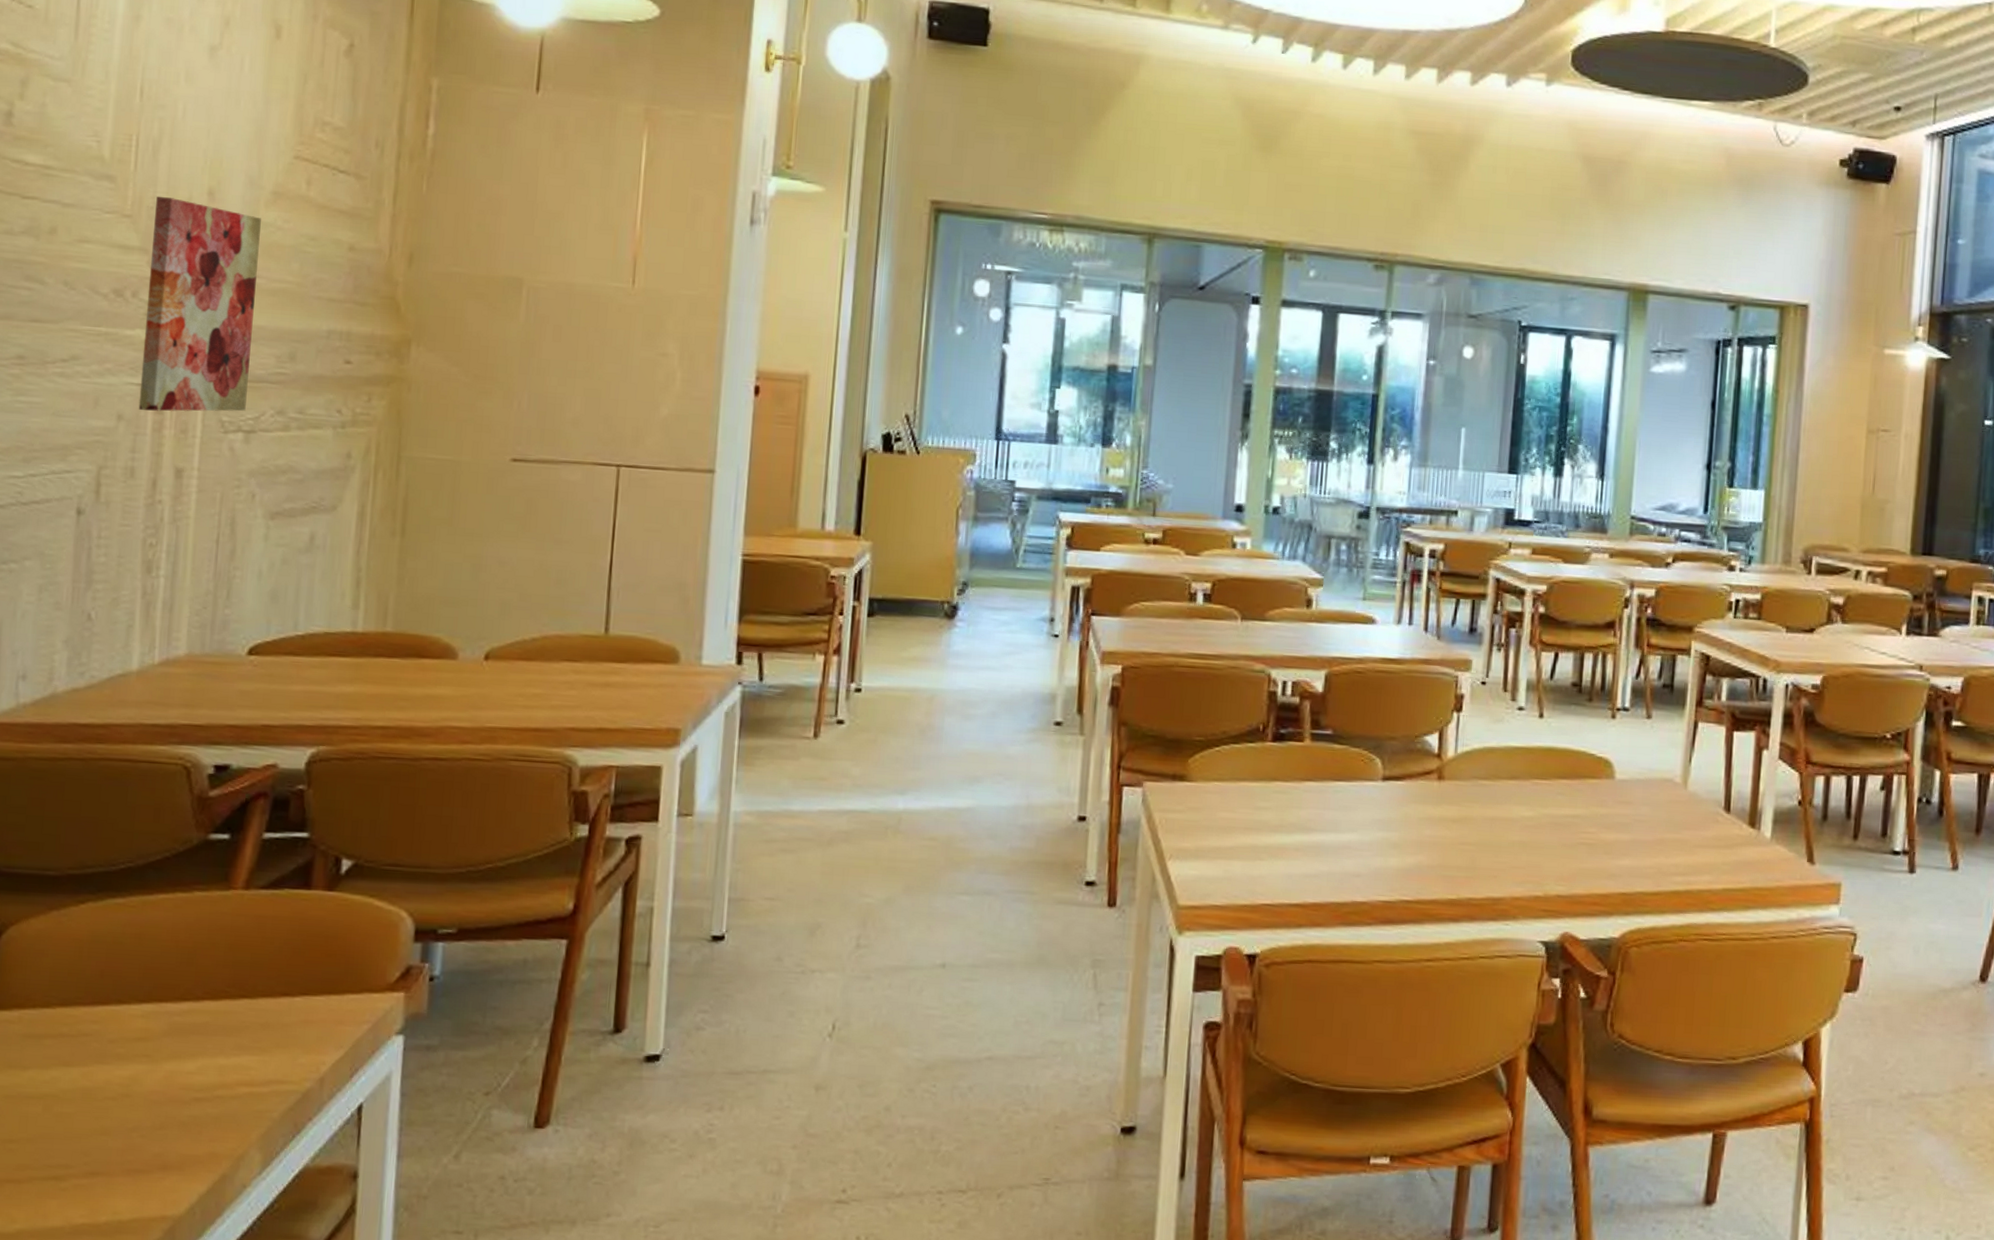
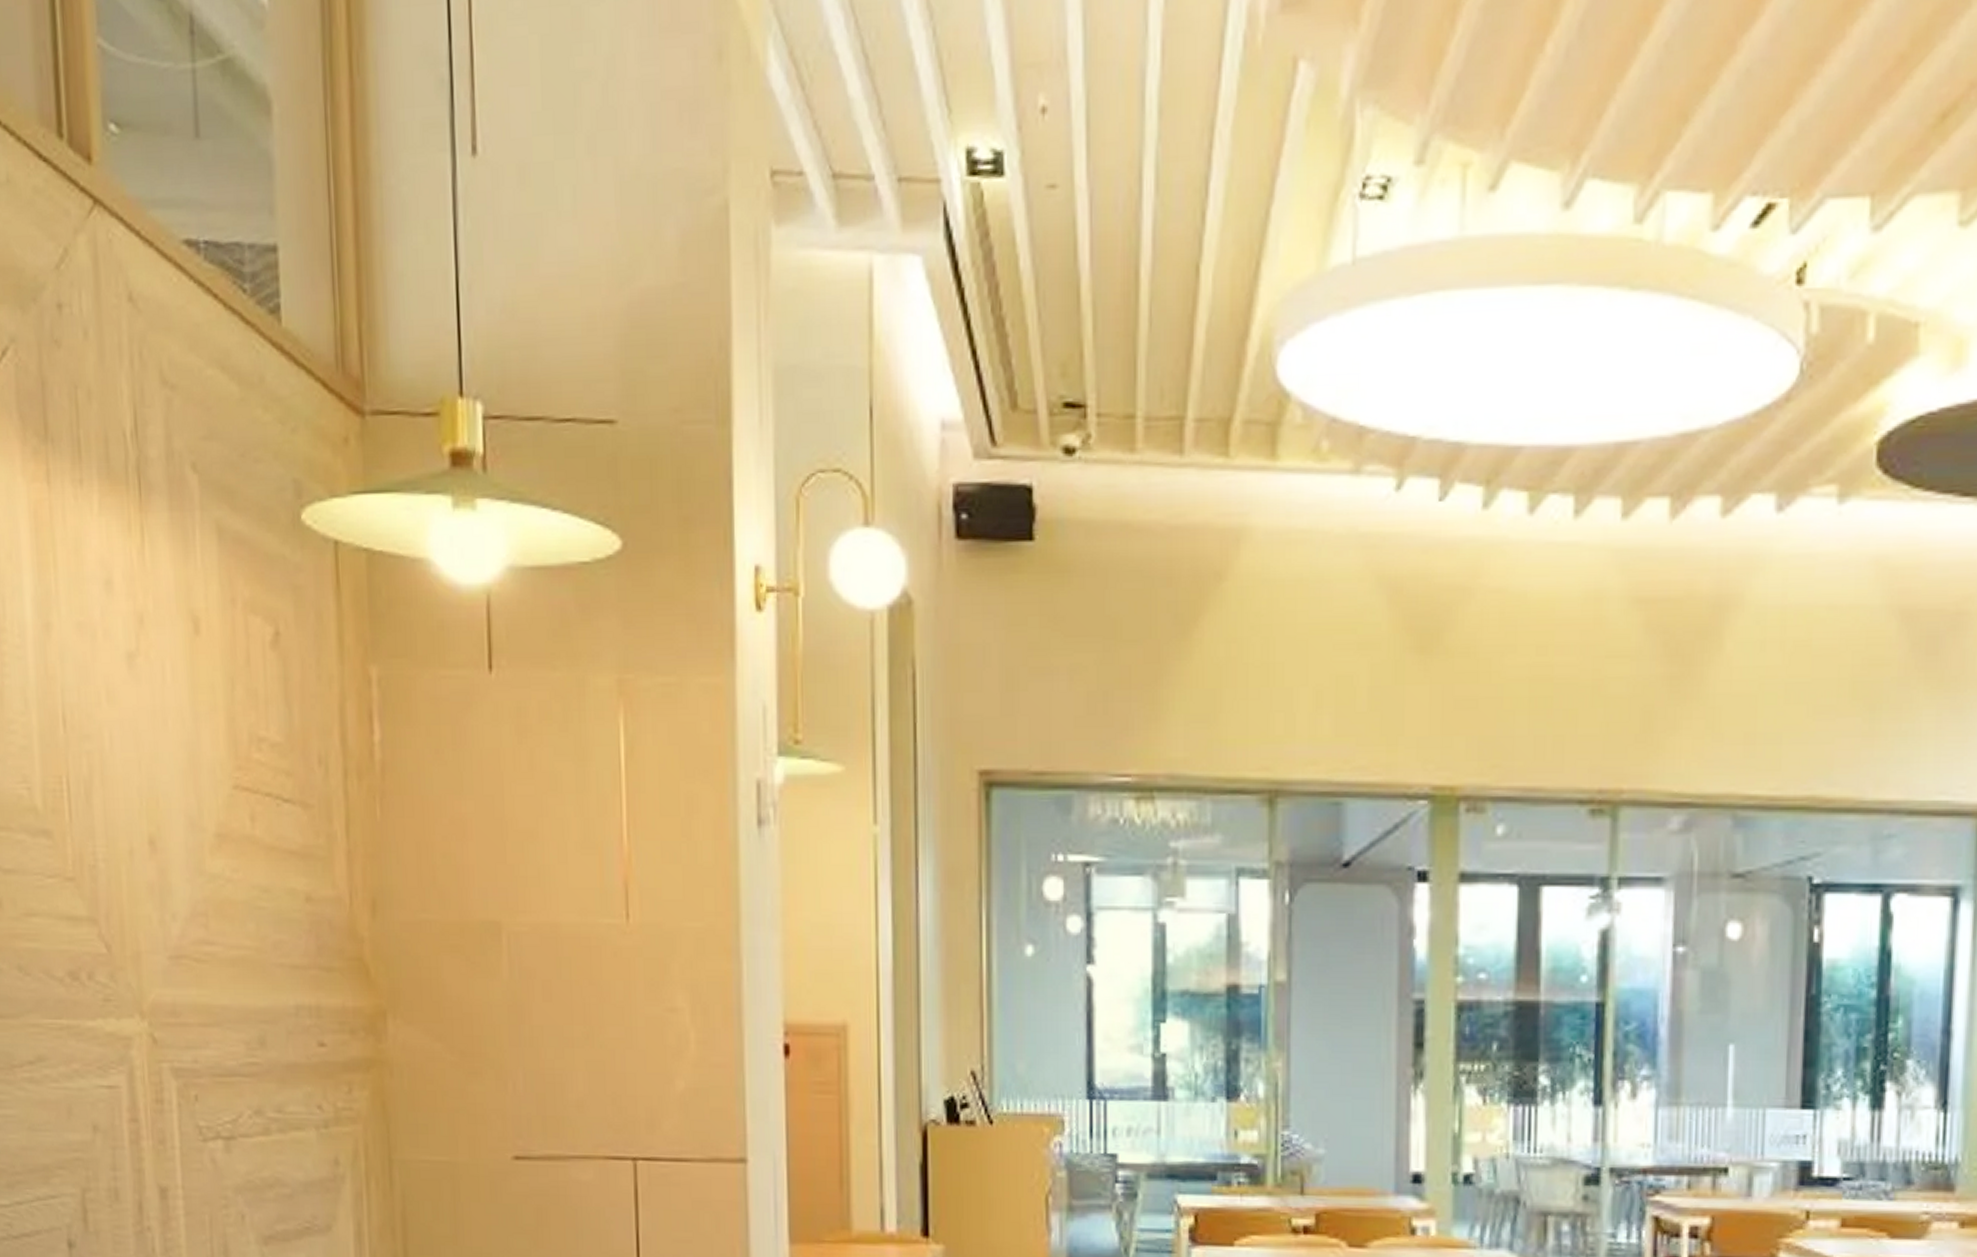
wall art: present [138,196,261,412] -> none [96,851,222,1119]

